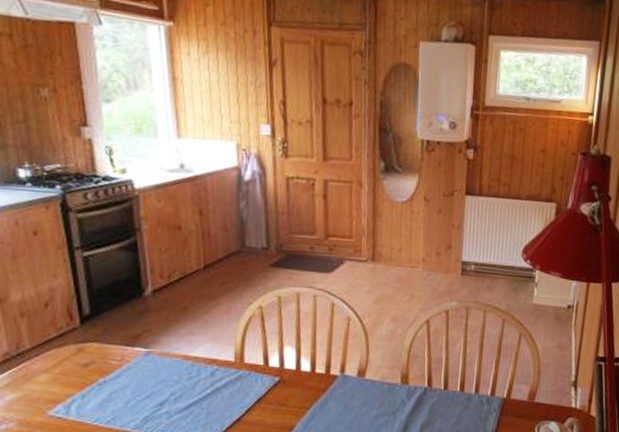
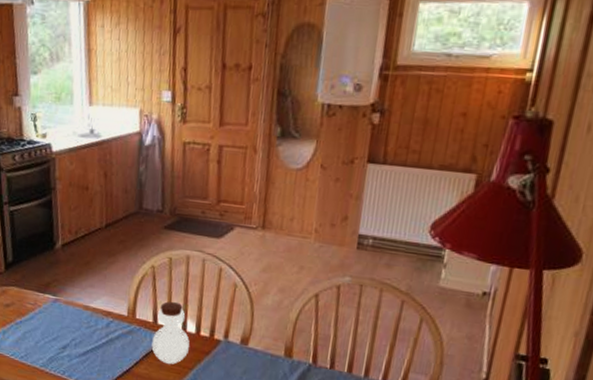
jar: none [264,341,305,407] -> present [152,301,190,365]

